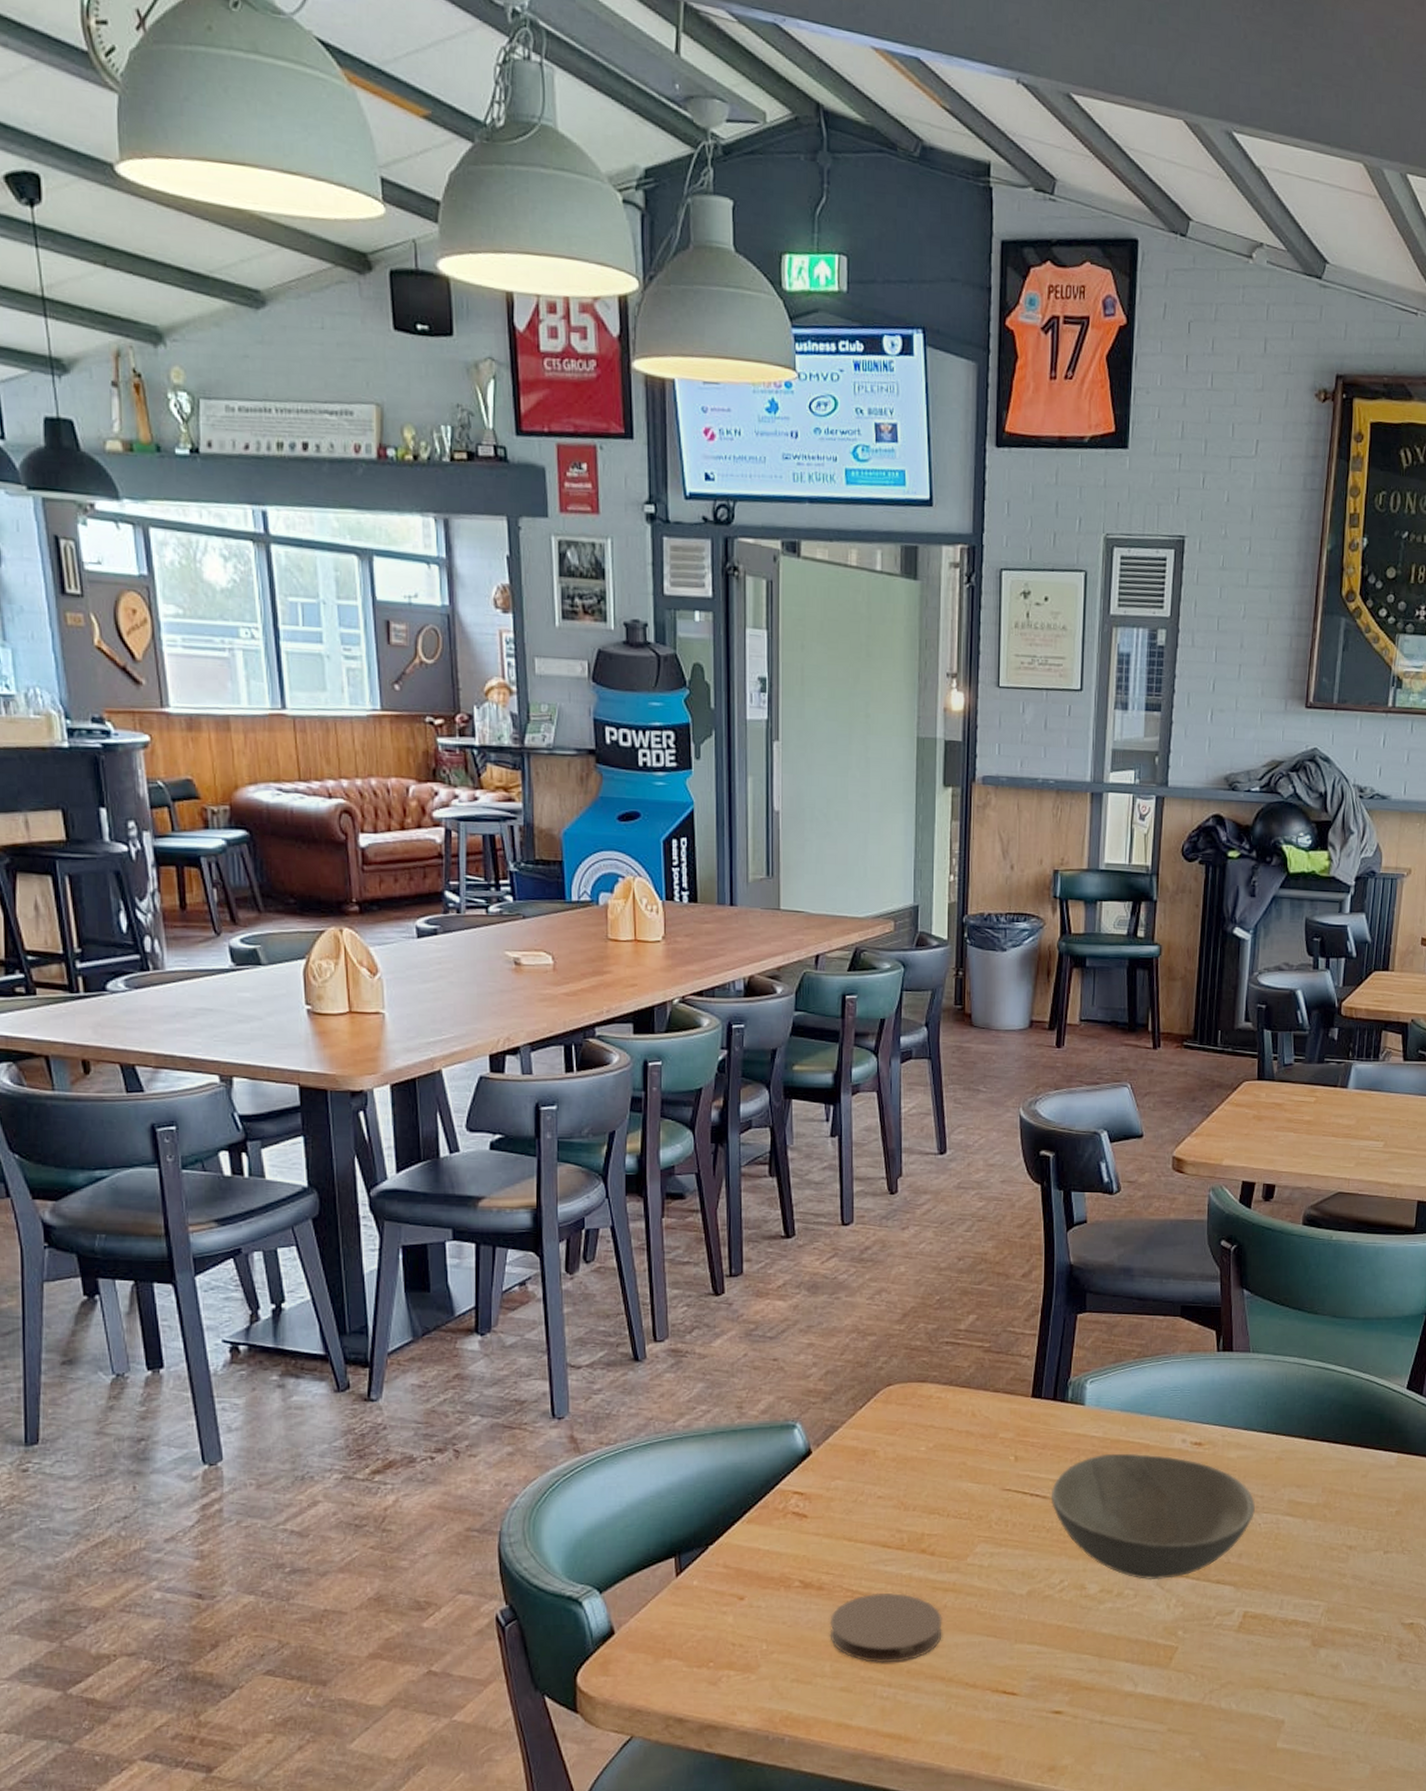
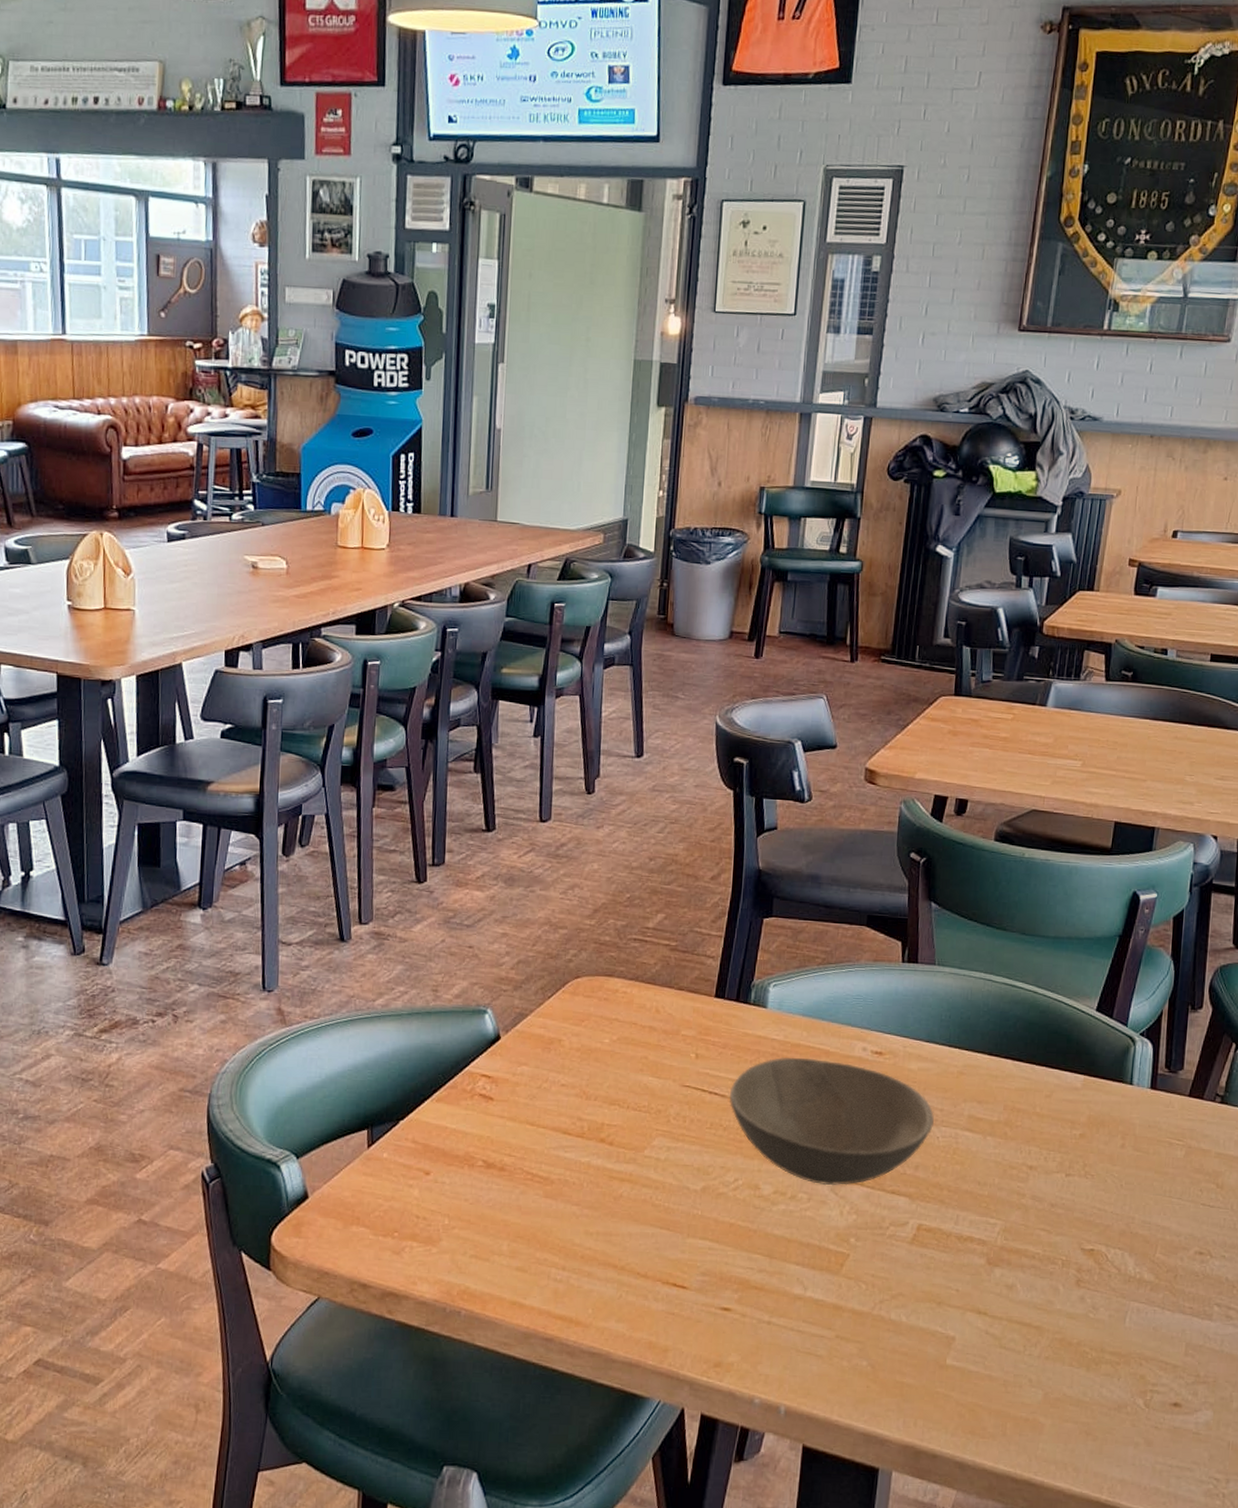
coaster: present [830,1593,942,1663] -> none [508,1177,618,1247]

